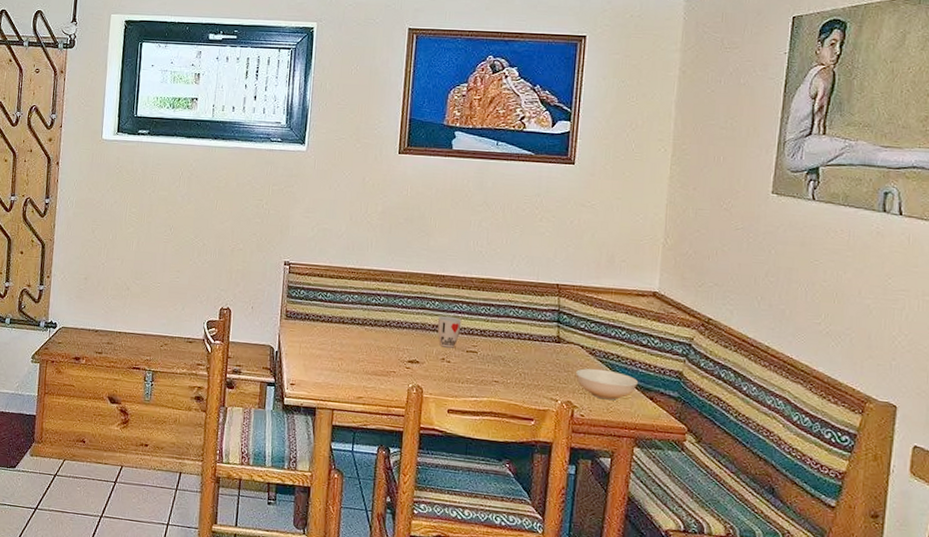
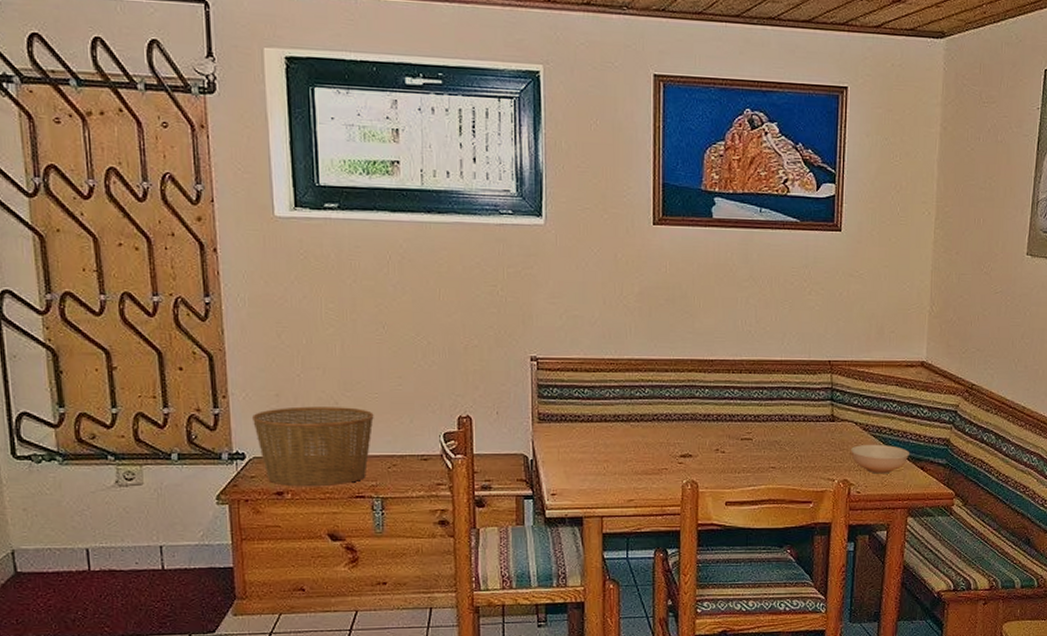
basket: none [65,289,155,357] -> present [252,406,374,487]
cup: present [437,315,462,348] -> none [708,403,734,437]

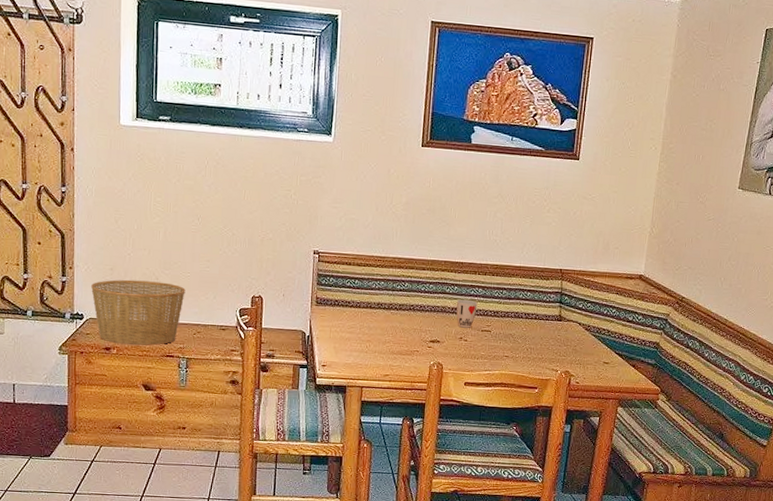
cup: none [708,403,734,437] -> present [456,299,478,328]
bowl: present [851,444,909,474] -> none [573,342,624,369]

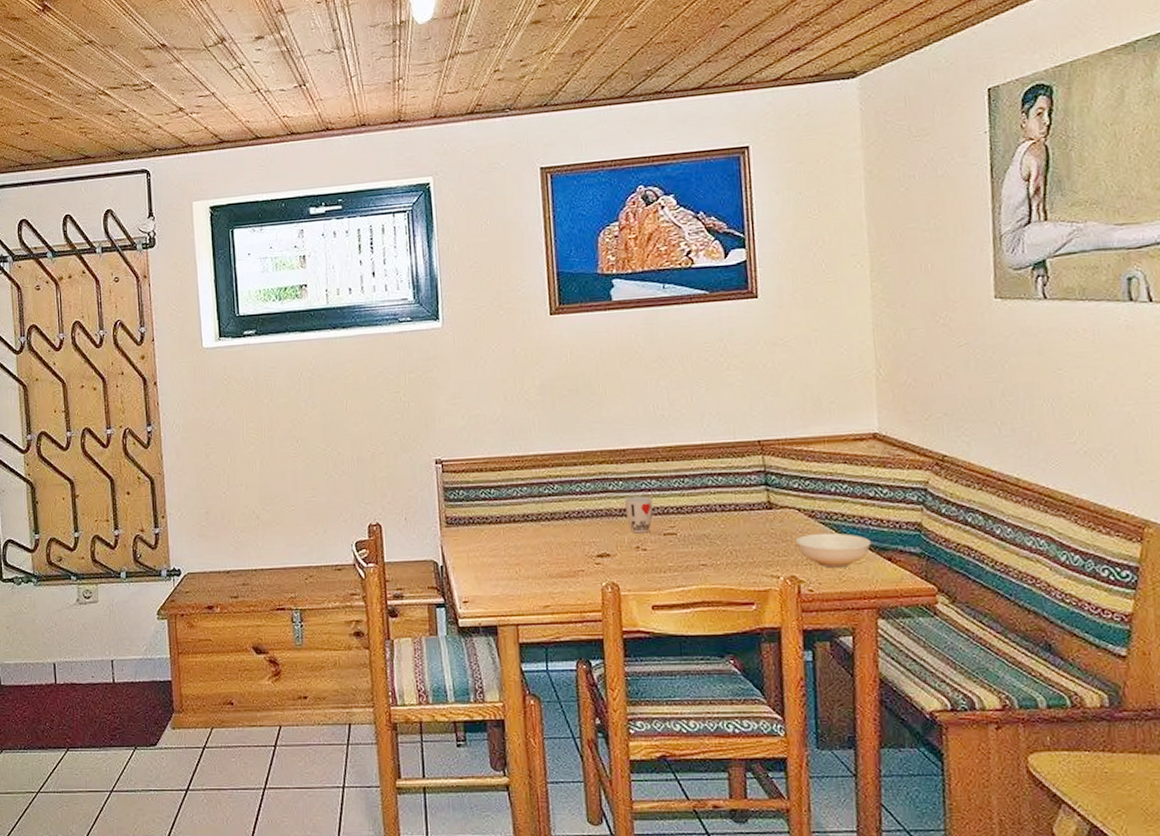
basket: present [91,279,186,346] -> none [186,521,291,601]
bowl: none [573,342,624,369] -> present [796,532,871,568]

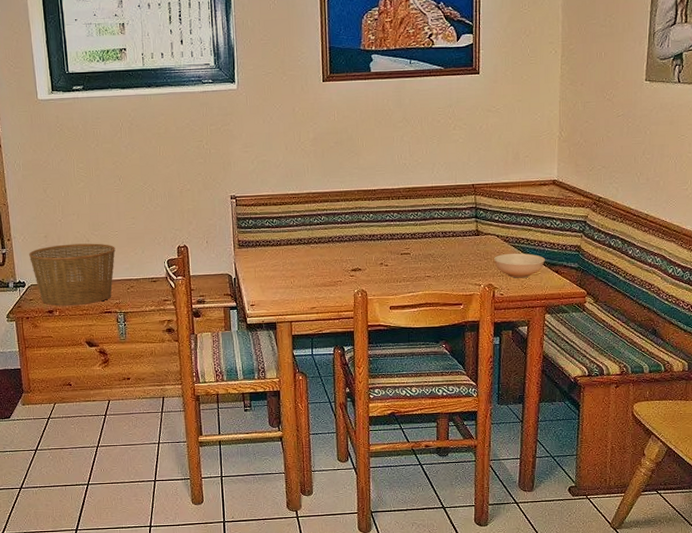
basket: none [186,521,291,601] -> present [29,243,116,307]
cup: present [624,496,654,534] -> none [373,225,395,253]

